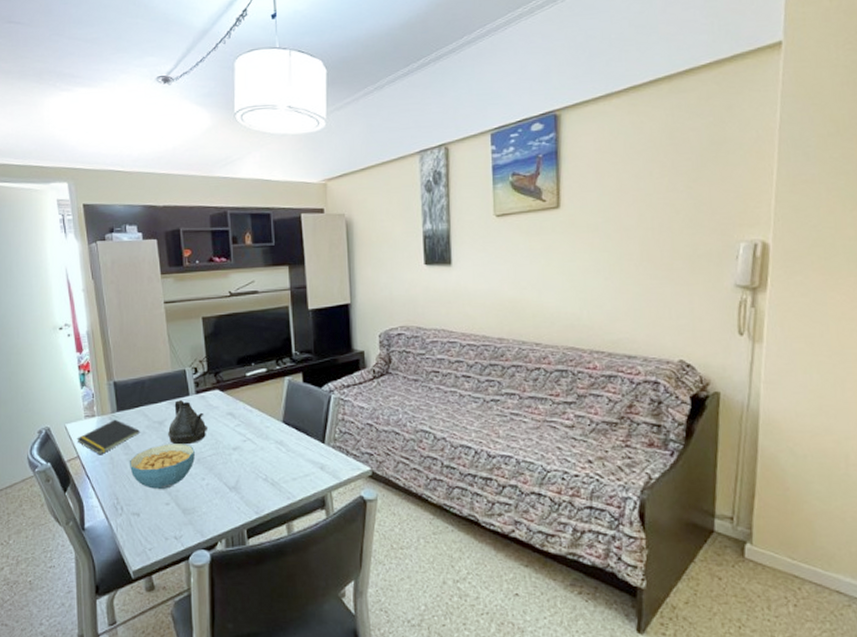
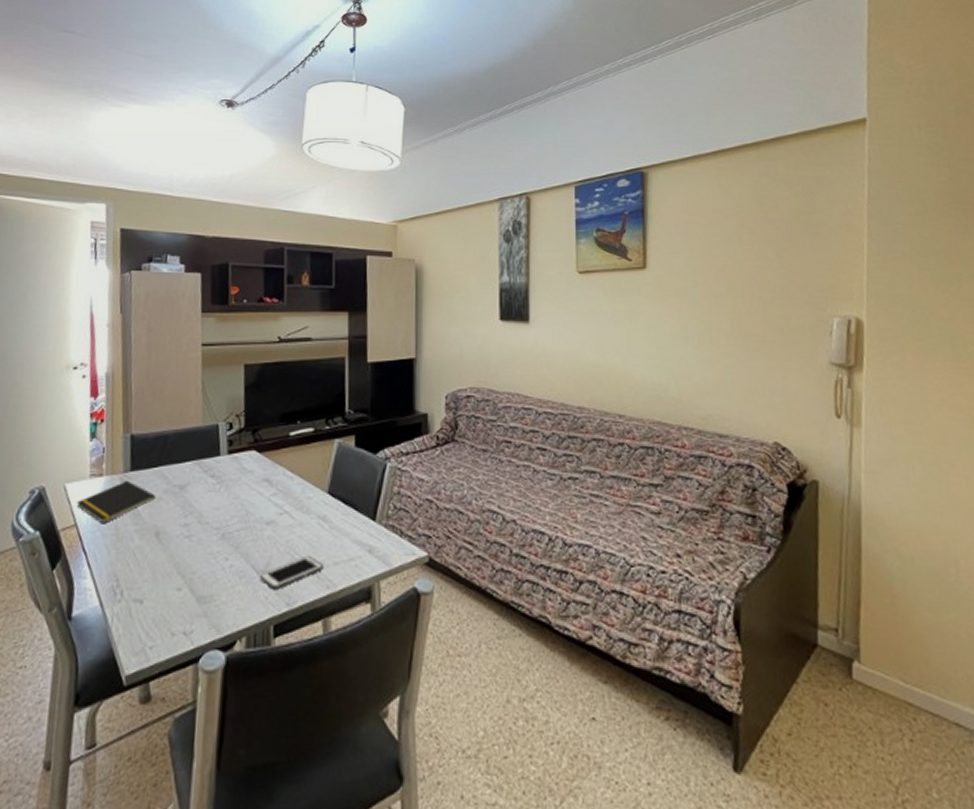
cereal bowl: present [129,444,195,490] -> none [137,513,220,571]
teapot: present [167,400,207,445] -> none [188,461,238,516]
cell phone: none [232,473,283,502] -> present [260,555,323,591]

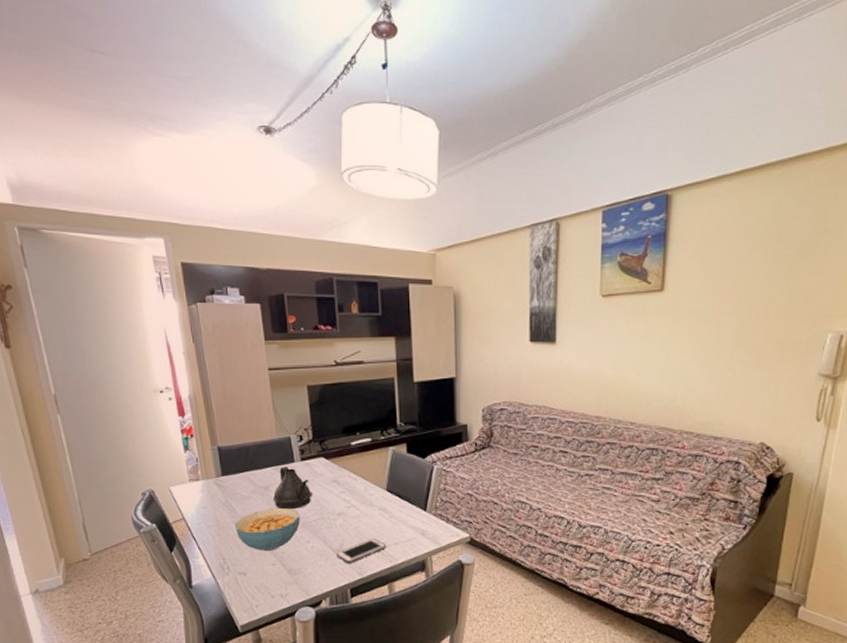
notepad: present [76,480,156,524] -> none [181,483,245,518]
cereal bowl: none [137,513,220,571] -> present [234,508,300,552]
teapot: none [188,461,238,516] -> present [272,467,312,510]

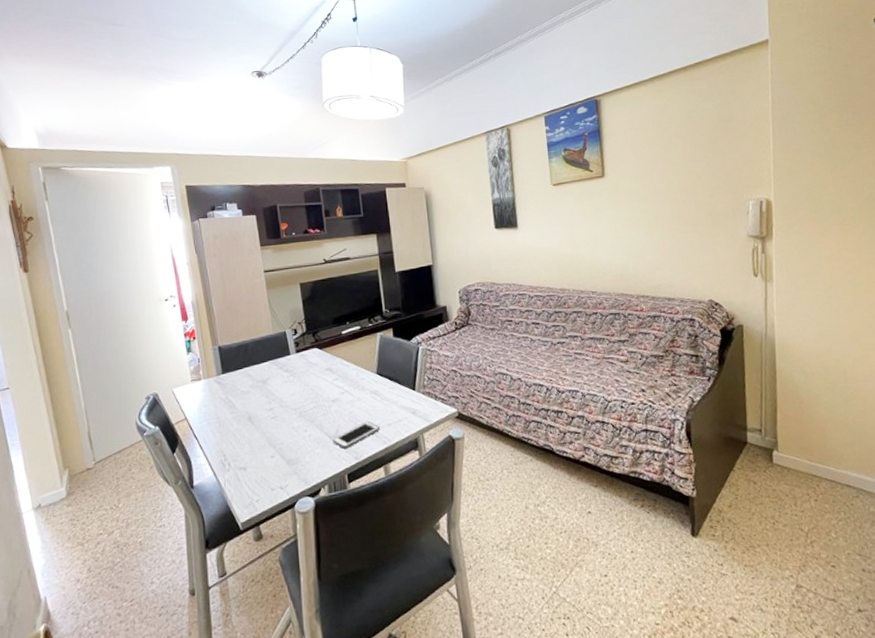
cereal bowl: present [234,508,300,552] -> none [234,399,297,444]
teapot: present [272,467,312,510] -> none [270,360,308,401]

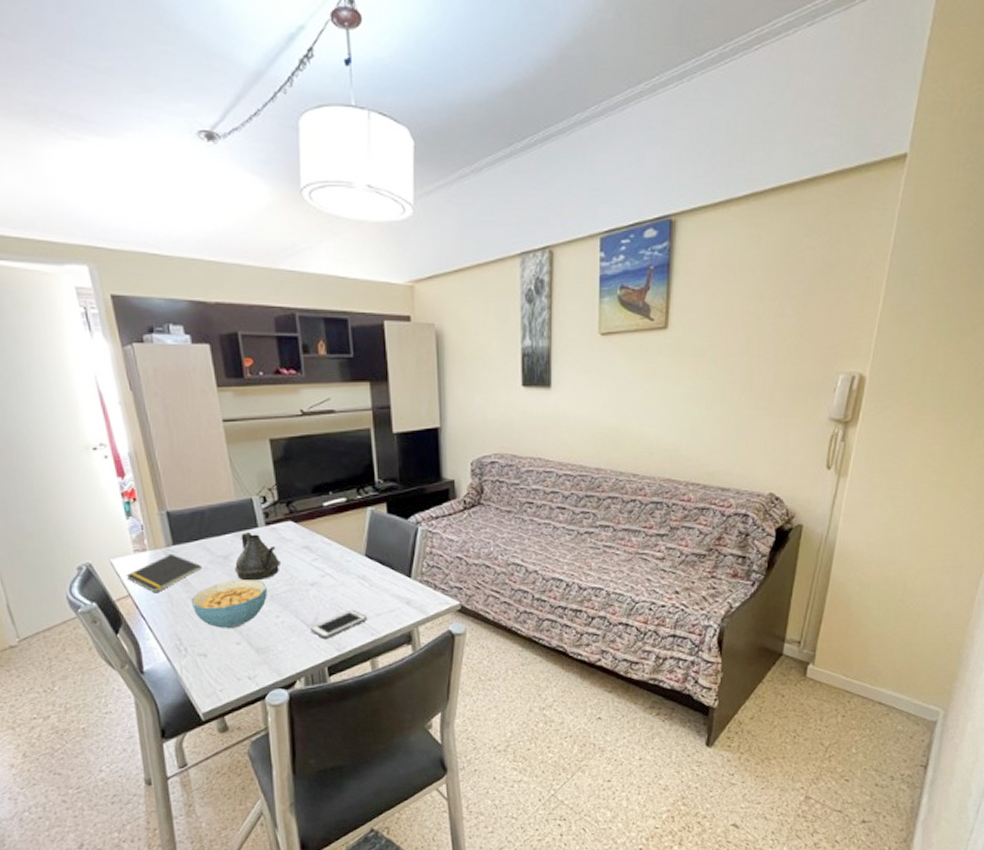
notepad: none [184,381,245,416] -> present [126,553,202,593]
cereal bowl: none [234,399,297,444] -> present [190,580,267,629]
teapot: none [270,360,308,401] -> present [234,532,280,581]

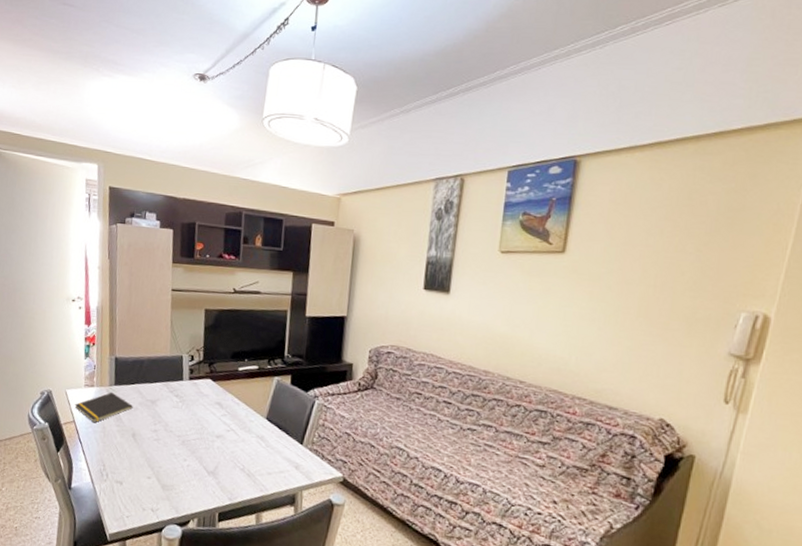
cereal bowl: present [190,580,267,629] -> none [119,422,181,464]
teapot: present [234,532,280,581] -> none [157,383,196,426]
cell phone: present [311,609,367,640] -> none [210,464,259,488]

